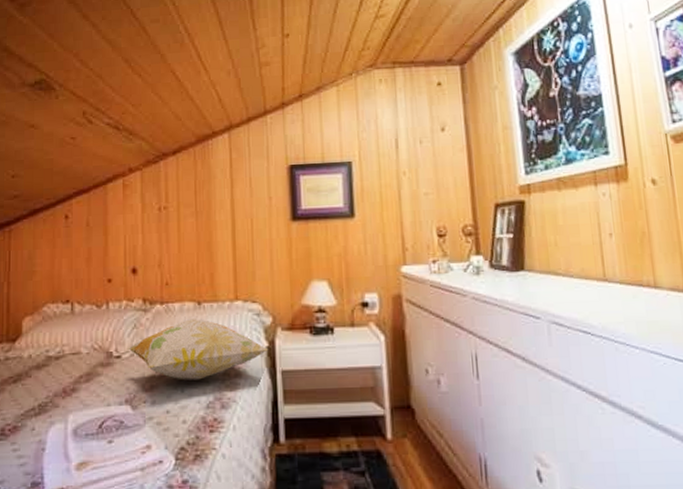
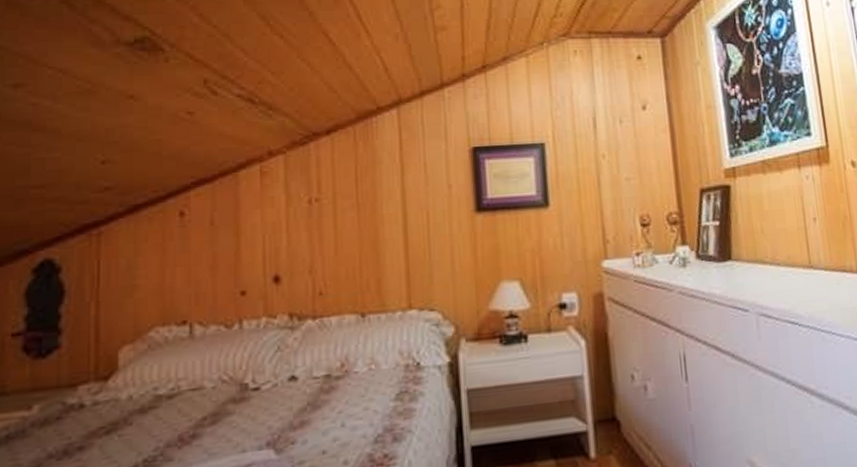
decorative pillow: present [127,319,269,380] -> none [268,334,451,412]

